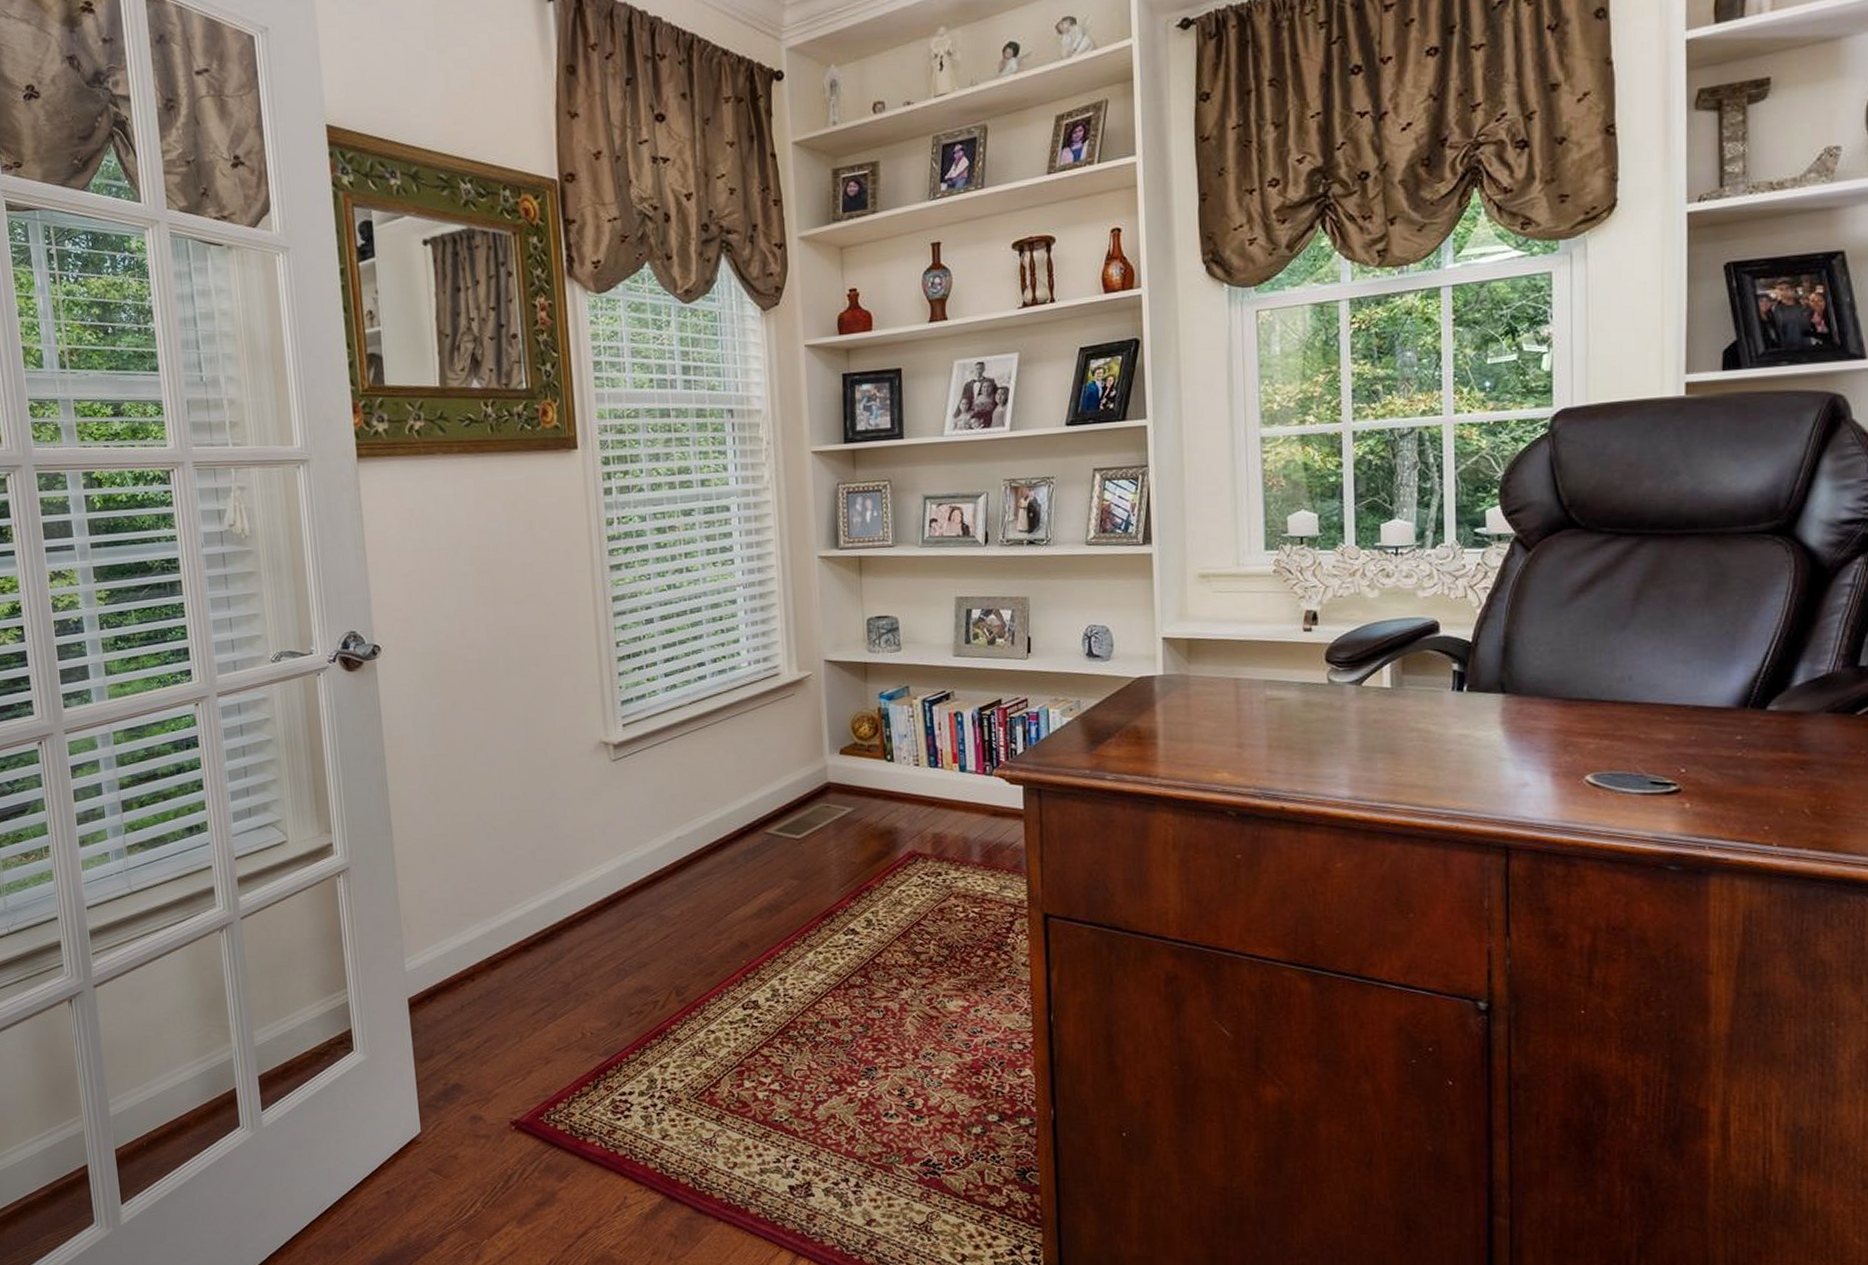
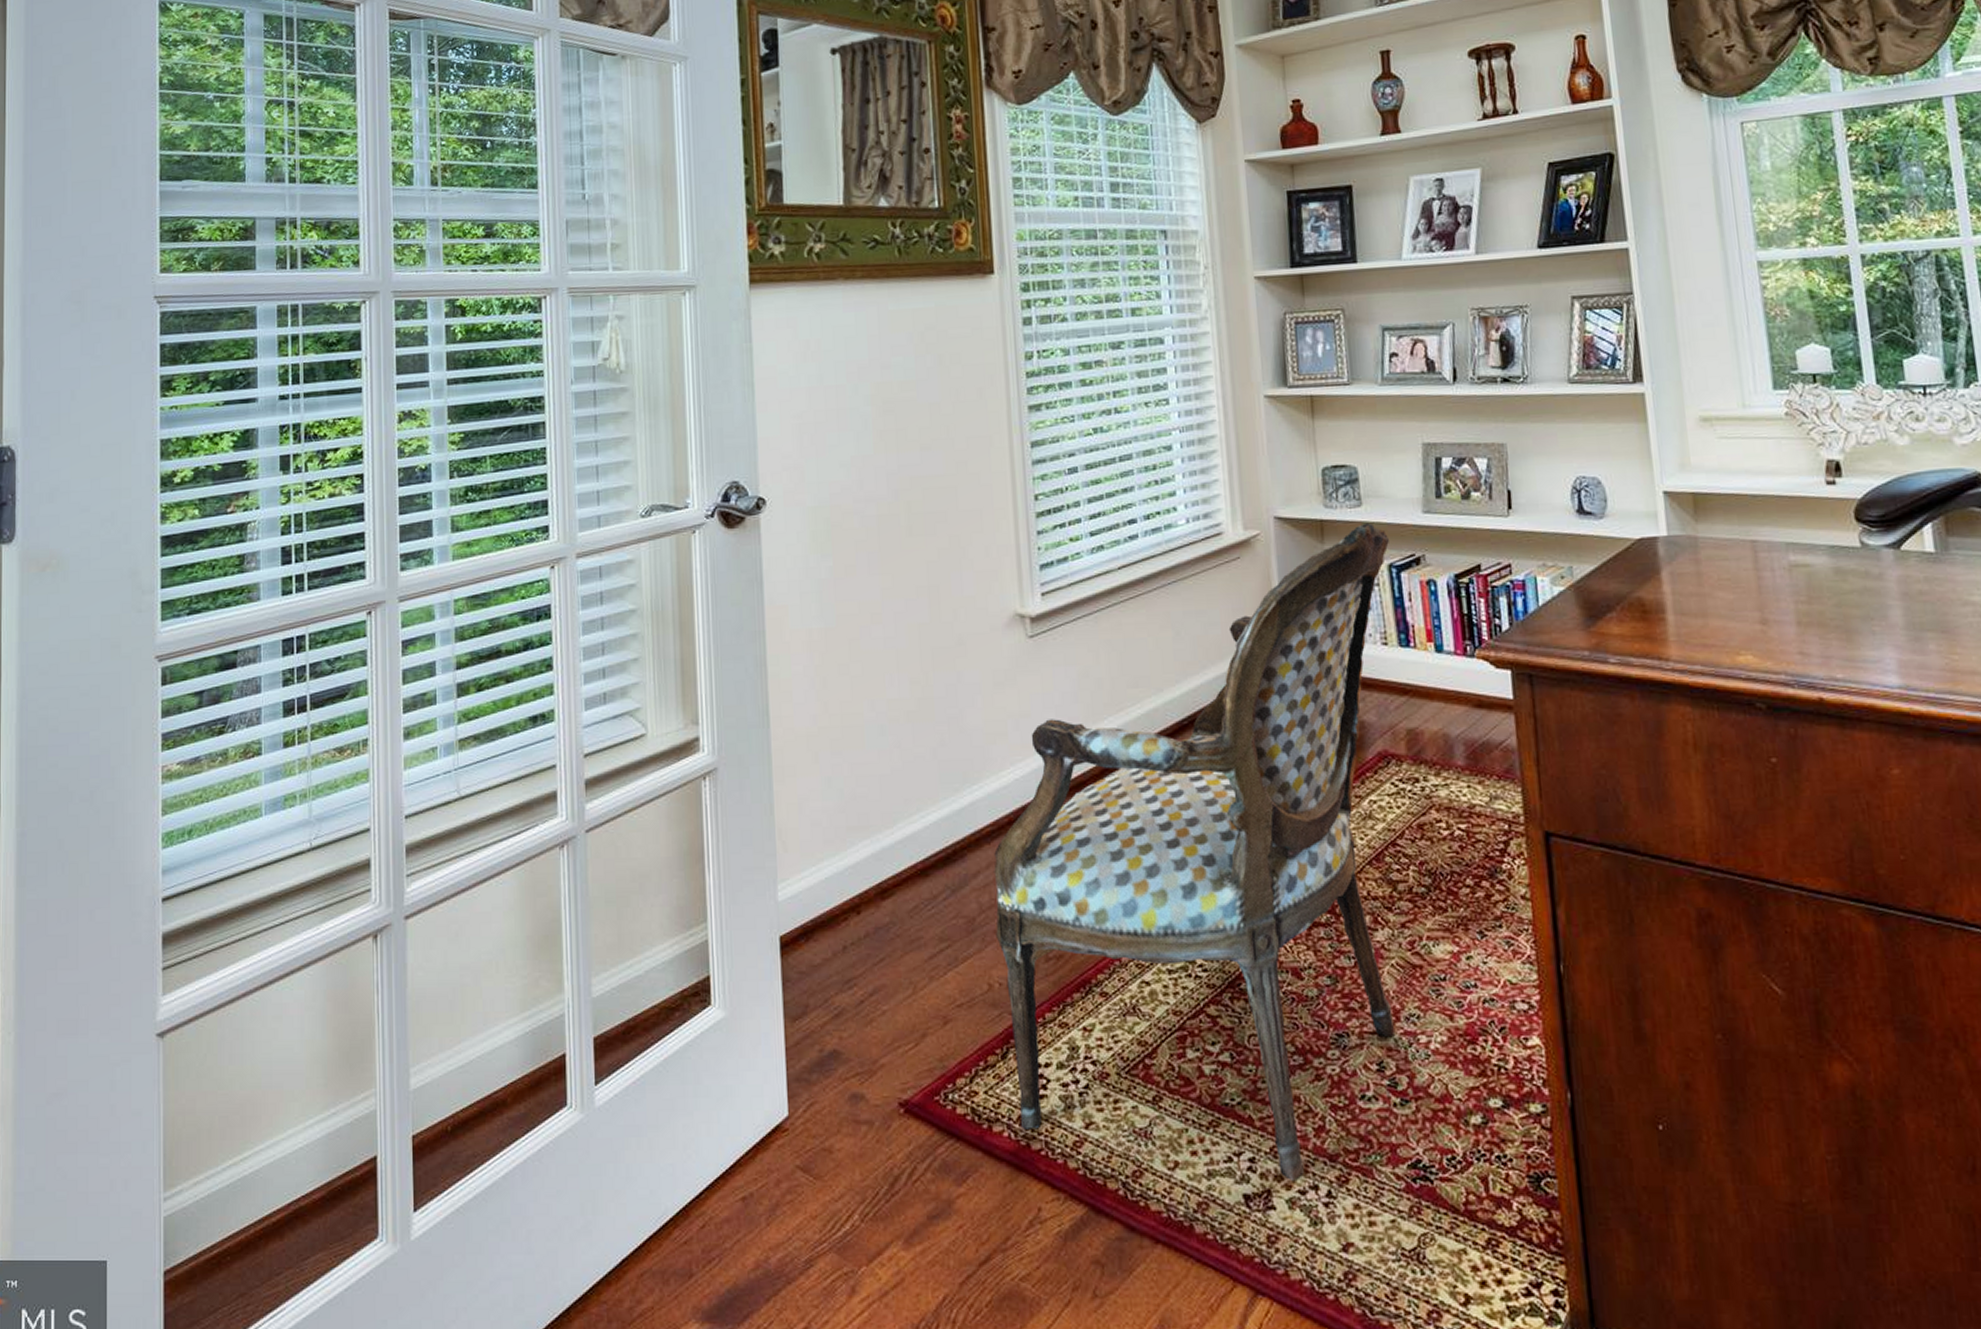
armchair: none [585,664,923,1176] -> present [994,522,1396,1182]

